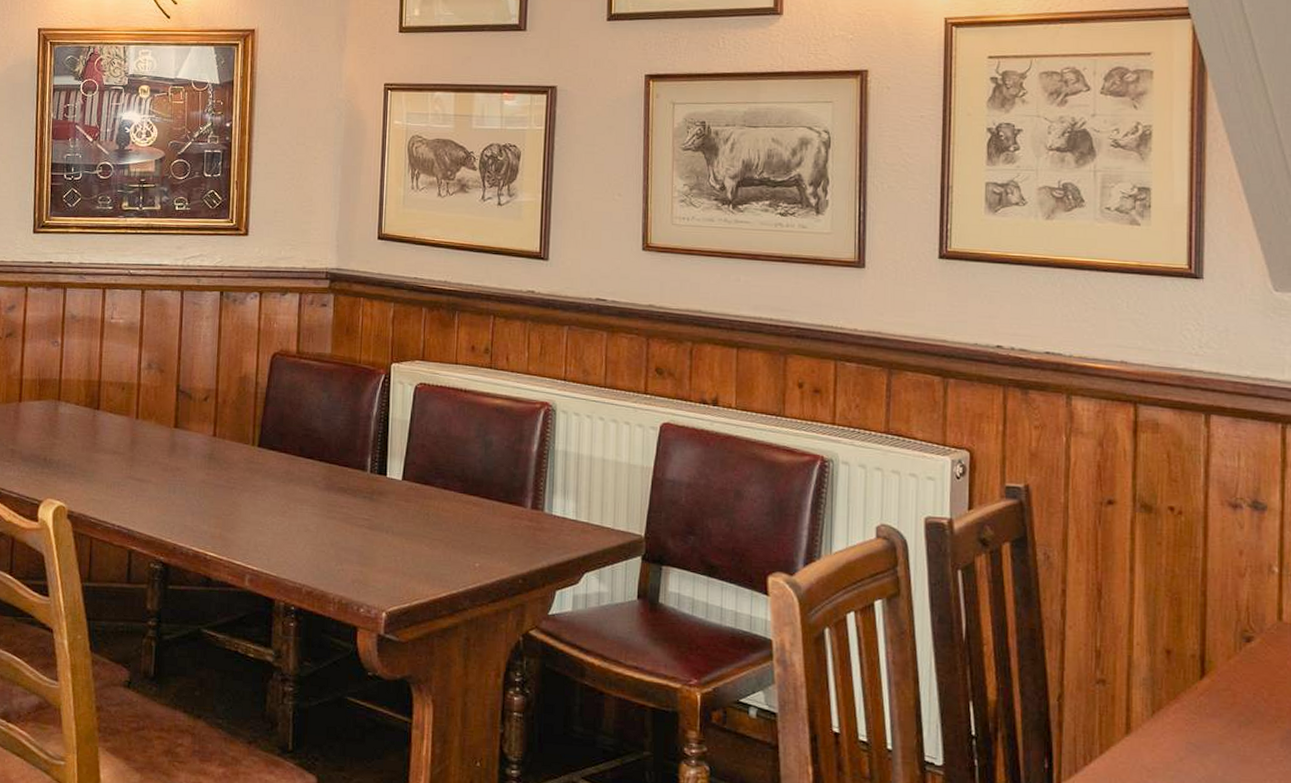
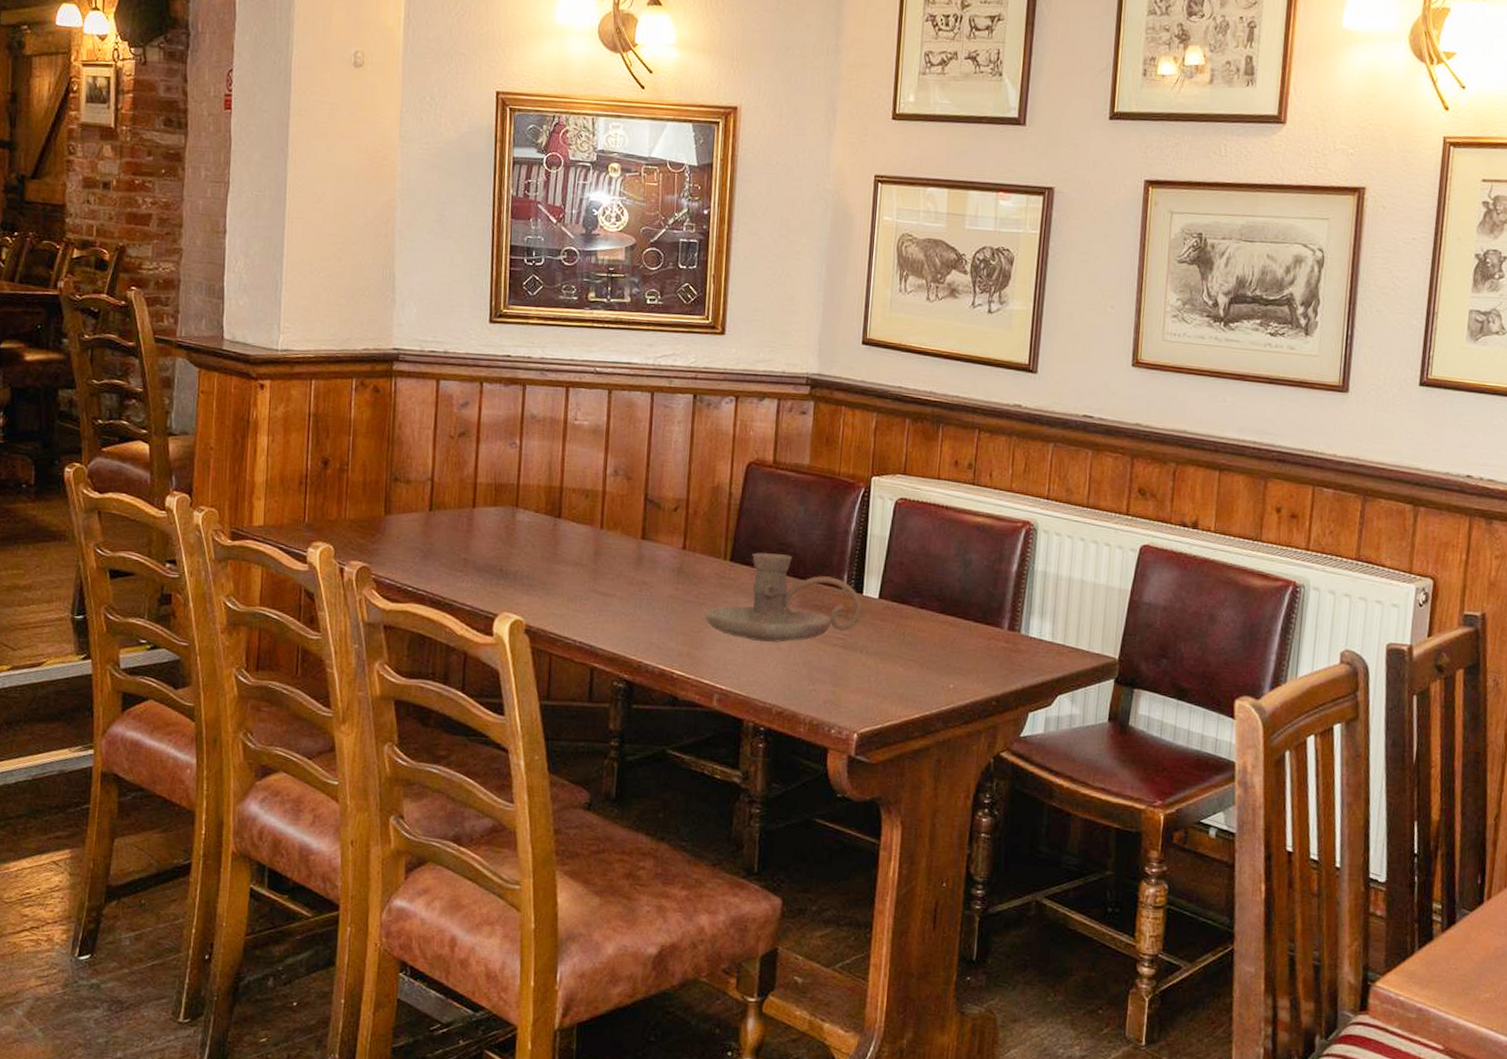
candle holder: none [235,437,387,524] -> present [704,552,863,642]

